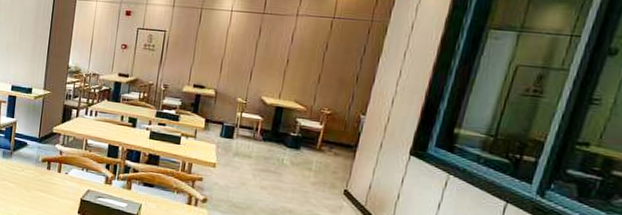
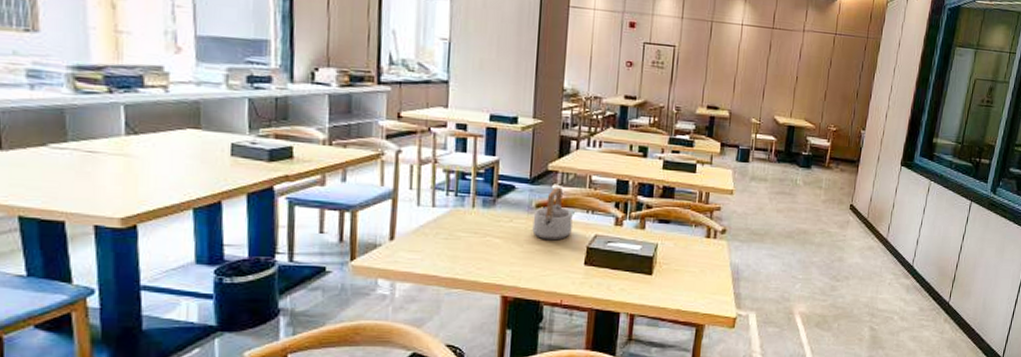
teapot: none [38,146,71,191] -> present [532,187,573,241]

